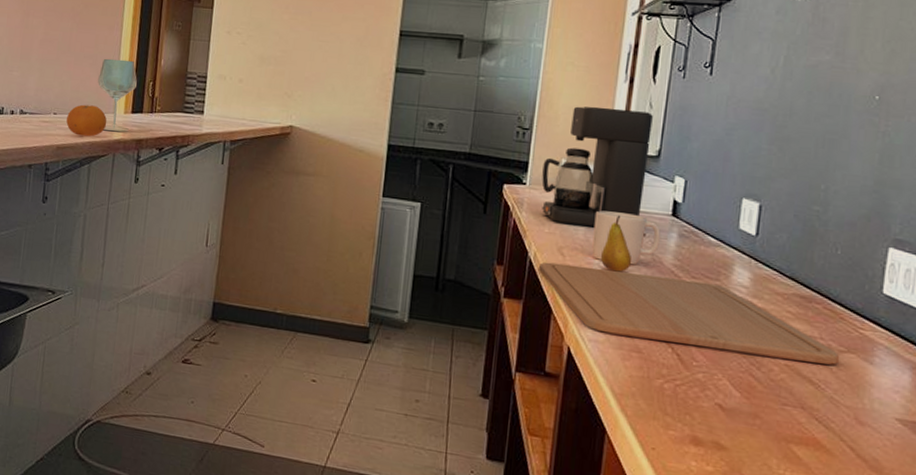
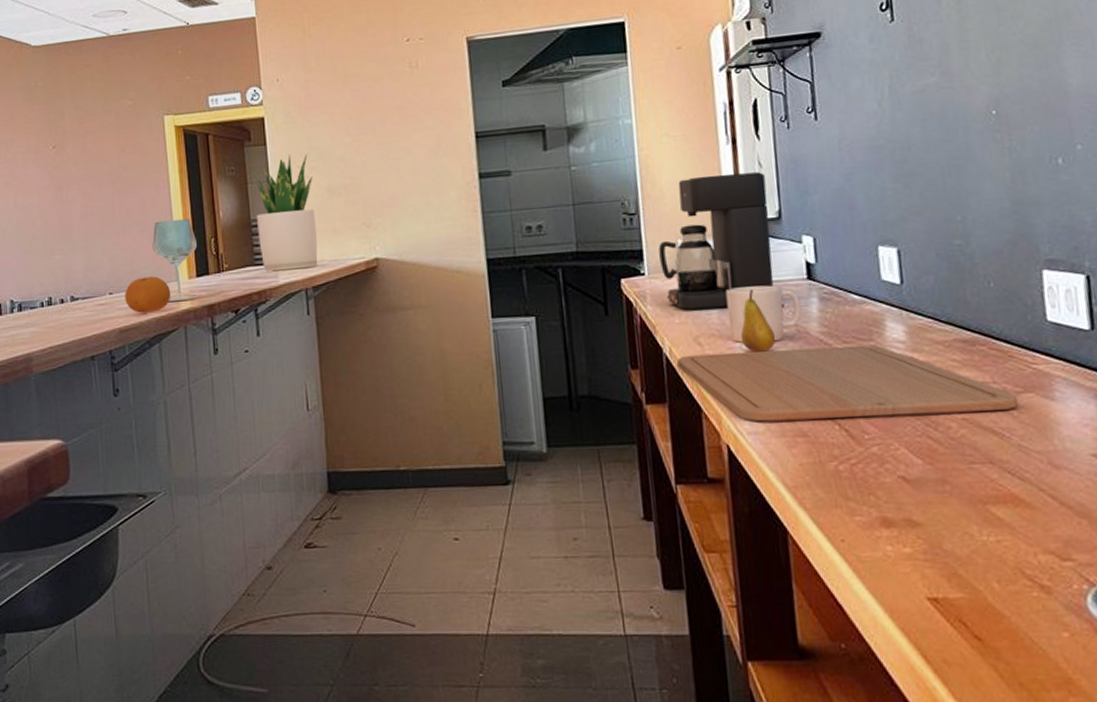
planter: none [191,20,249,124] -> present [254,154,318,272]

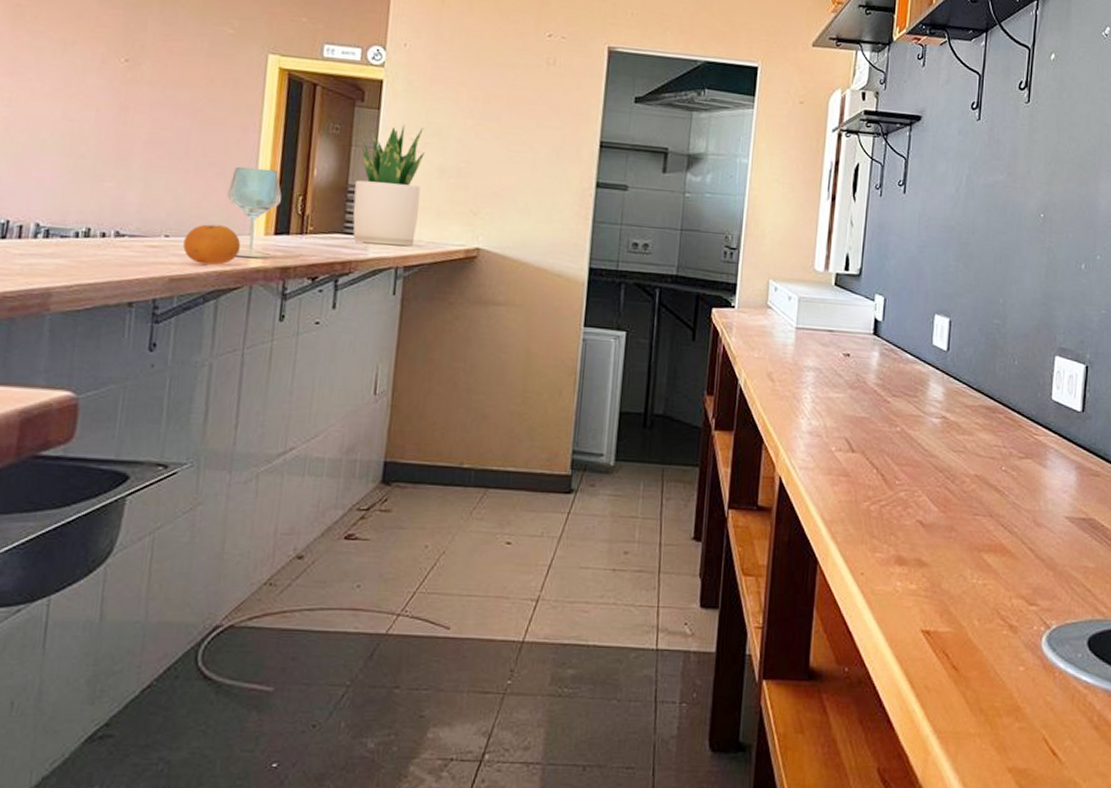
coffee maker: present [658,172,774,310] -> none [750,224,854,349]
chopping board: present [677,345,1019,422] -> none [749,389,1020,472]
mug: present [725,285,802,343] -> none [800,332,865,387]
fruit: present [741,289,776,352] -> none [809,336,839,395]

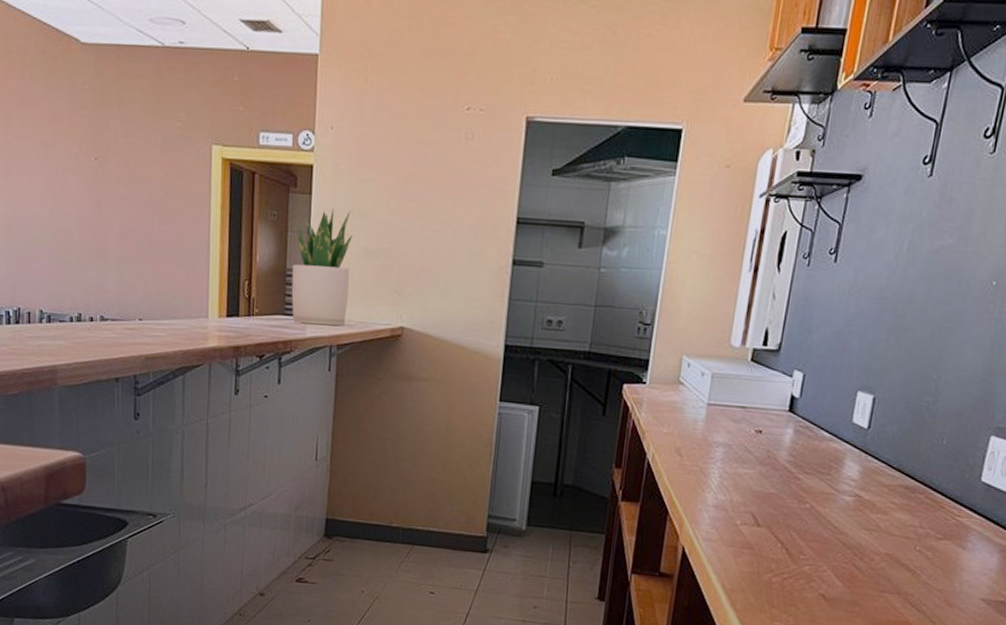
fruit: present [183,224,241,265] -> none [154,308,200,345]
wine glass: present [226,166,282,258] -> none [185,254,230,338]

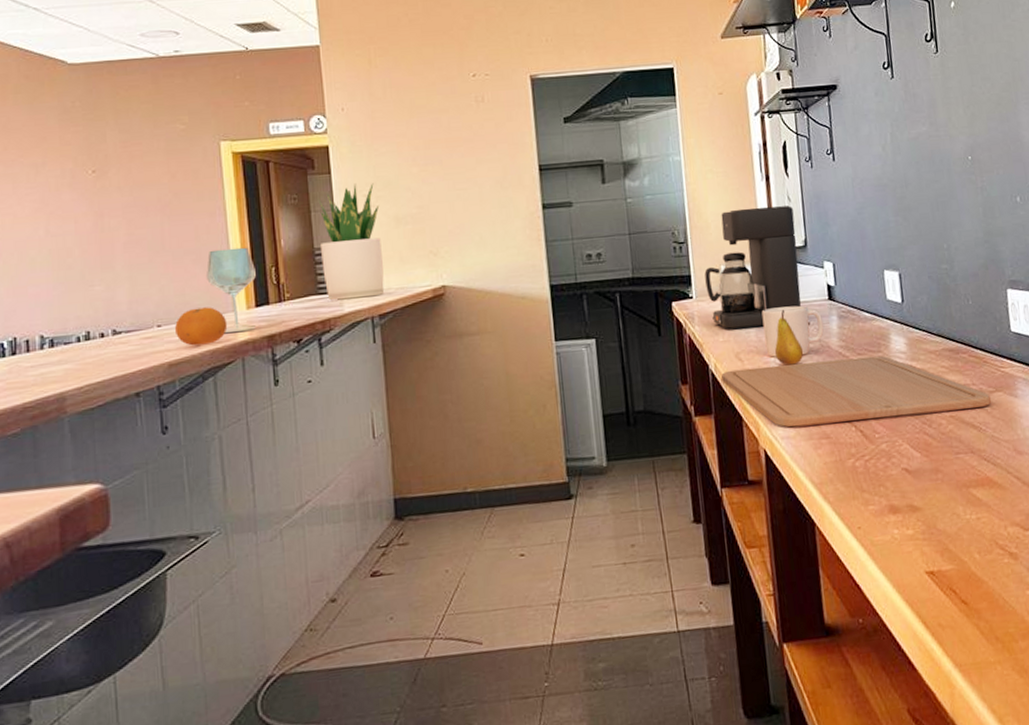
fruit: none [154,308,200,345] -> present [175,307,228,346]
wine glass: none [185,254,230,338] -> present [205,247,257,334]
chopping board: none [656,463,937,552] -> present [721,356,992,428]
coffee maker: none [661,298,776,425] -> present [704,206,802,329]
mug: none [709,408,778,463] -> present [761,305,825,357]
fruit: none [717,412,748,470] -> present [775,310,804,365]

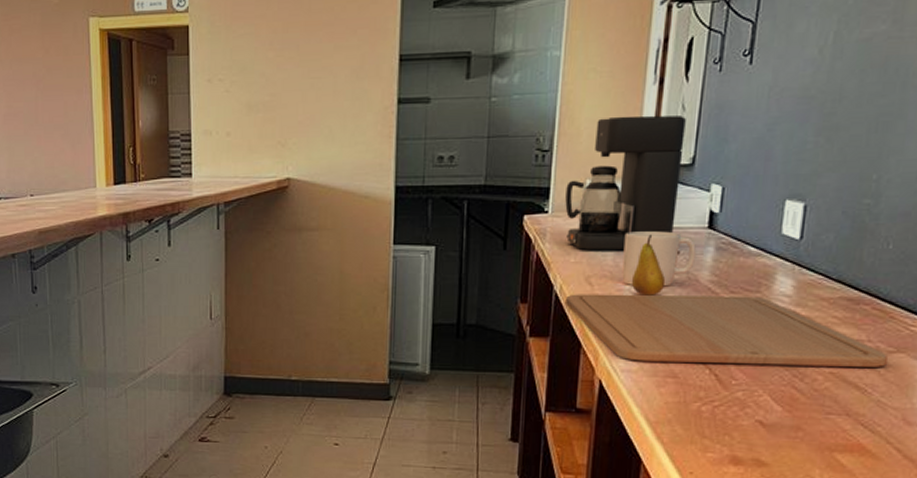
fruit: present [175,307,228,346] -> none [45,181,89,216]
wine glass: present [205,247,257,334] -> none [72,125,115,208]
planter: present [318,183,385,301] -> none [175,66,233,184]

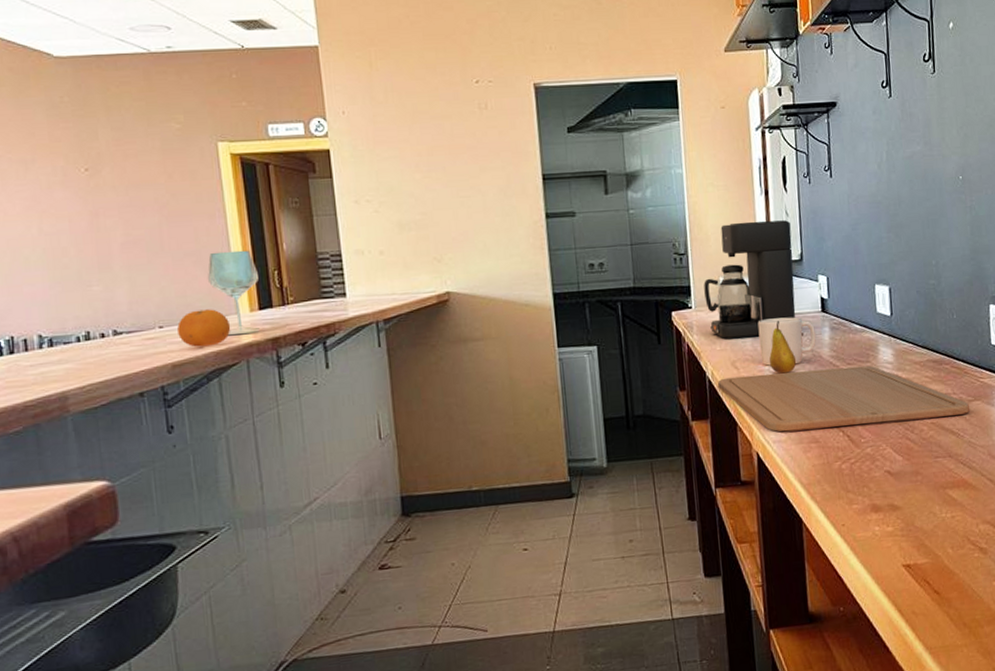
fruit: none [45,181,89,216] -> present [177,309,231,348]
wine glass: none [72,125,115,208] -> present [207,250,261,336]

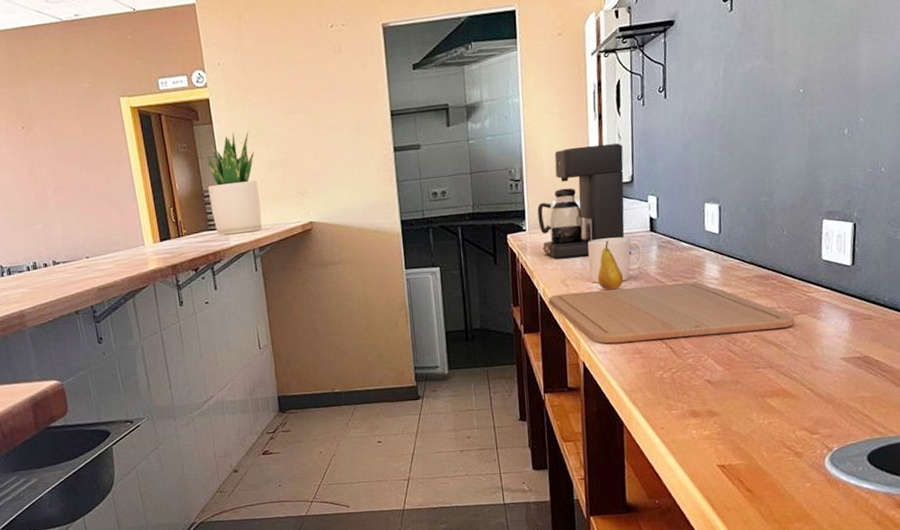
fruit: present [177,309,231,348] -> none [99,241,140,274]
wine glass: present [207,250,261,336] -> none [119,190,163,264]
planter: none [320,188,389,305] -> present [203,131,262,236]

